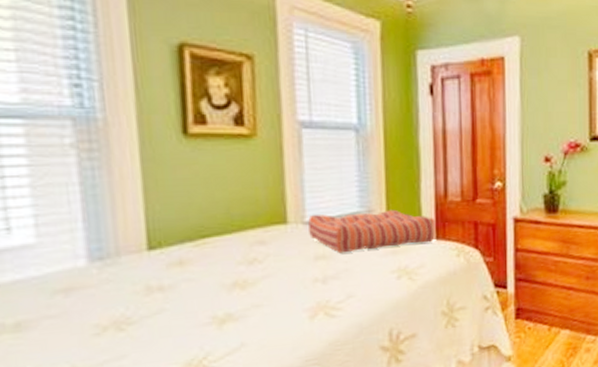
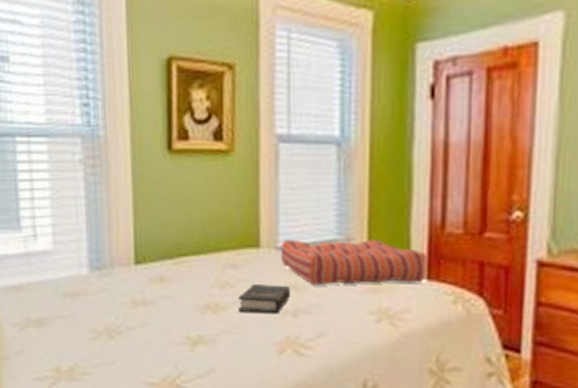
hardback book: none [268,255,319,285] -> present [238,284,290,313]

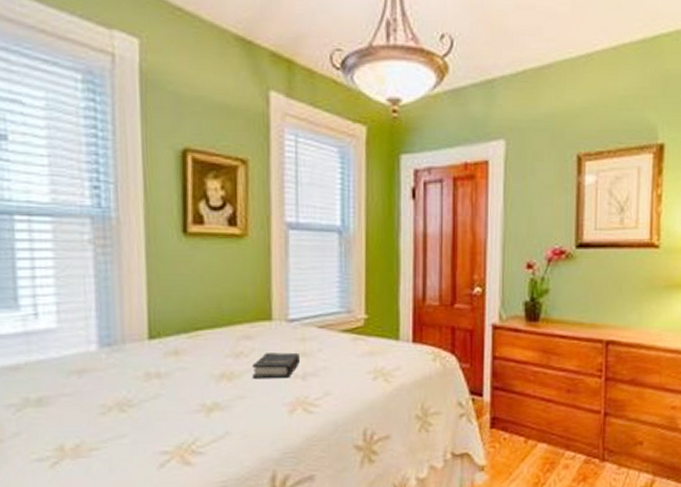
seat cushion: present [281,239,428,286] -> none [291,311,413,352]

